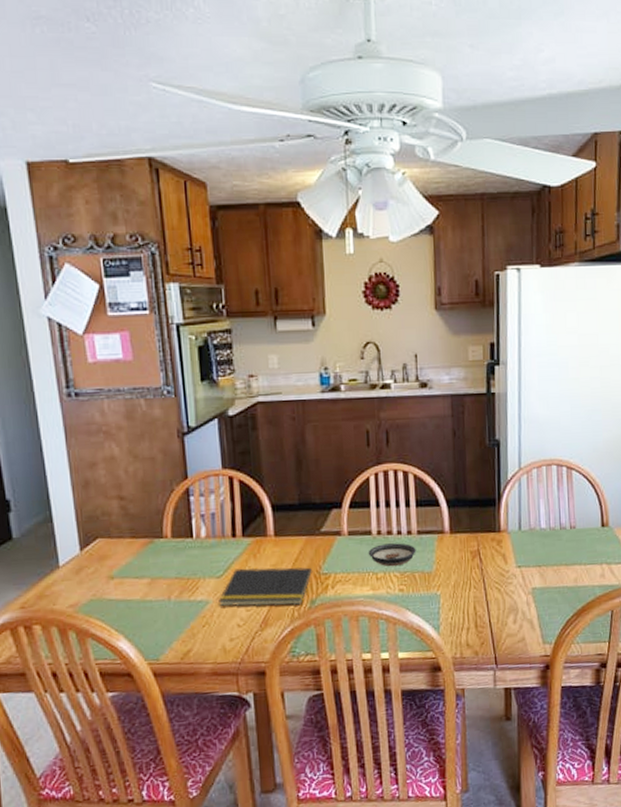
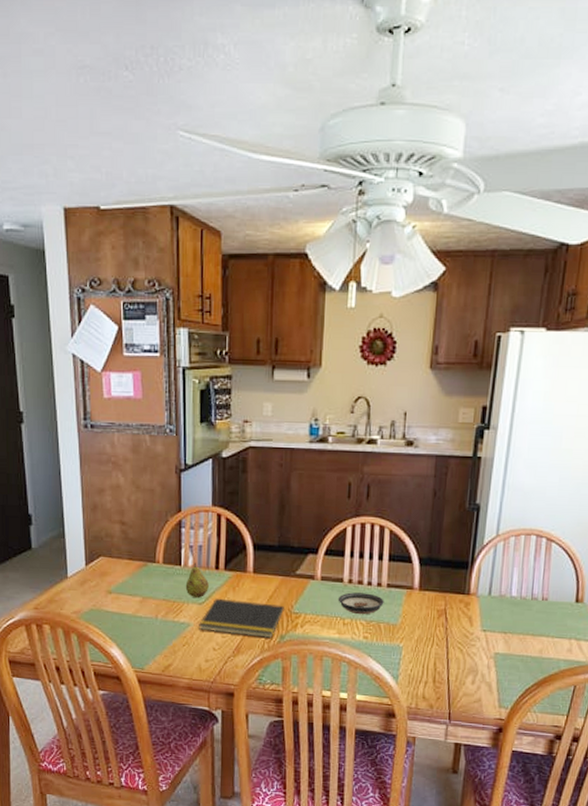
fruit: none [199,532,226,572] -> present [185,562,209,599]

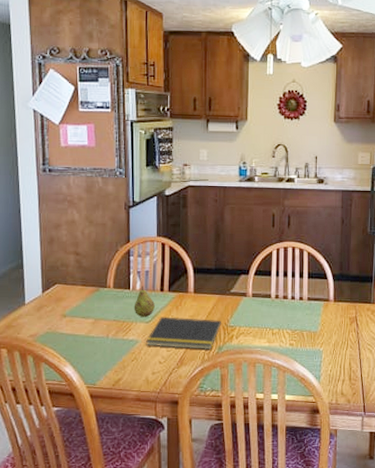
saucer: present [338,592,384,615] -> none [267,306,306,325]

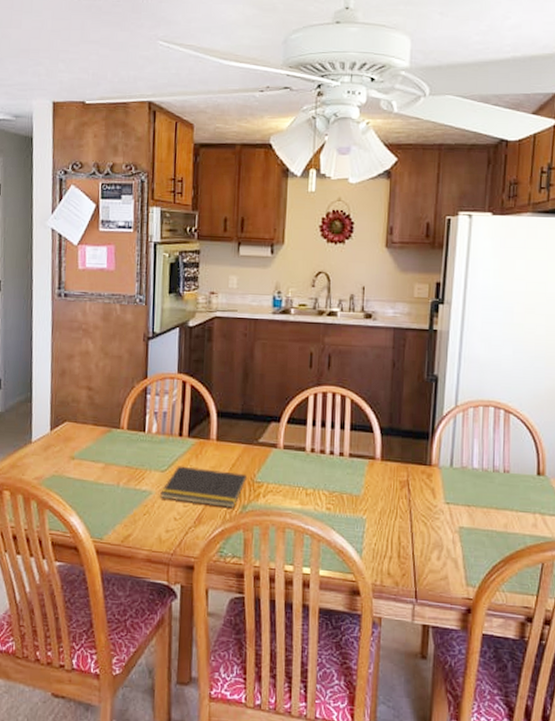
fruit: present [134,286,155,318] -> none [148,429,172,466]

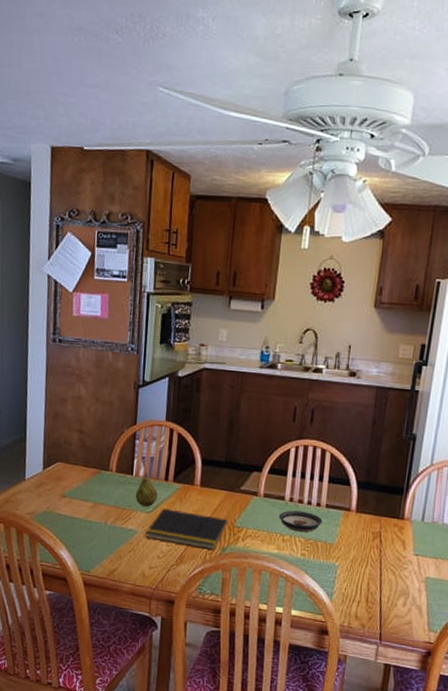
fruit: none [148,429,172,466] -> present [135,473,158,507]
saucer: none [300,462,347,485] -> present [278,510,323,533]

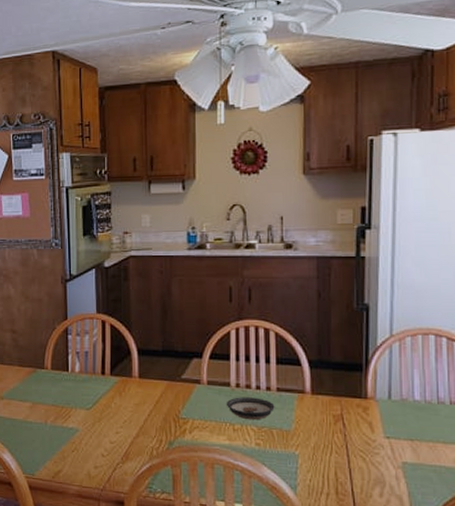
fruit: present [135,473,158,507] -> none [73,368,96,404]
notepad: present [145,508,229,549] -> none [87,403,173,444]

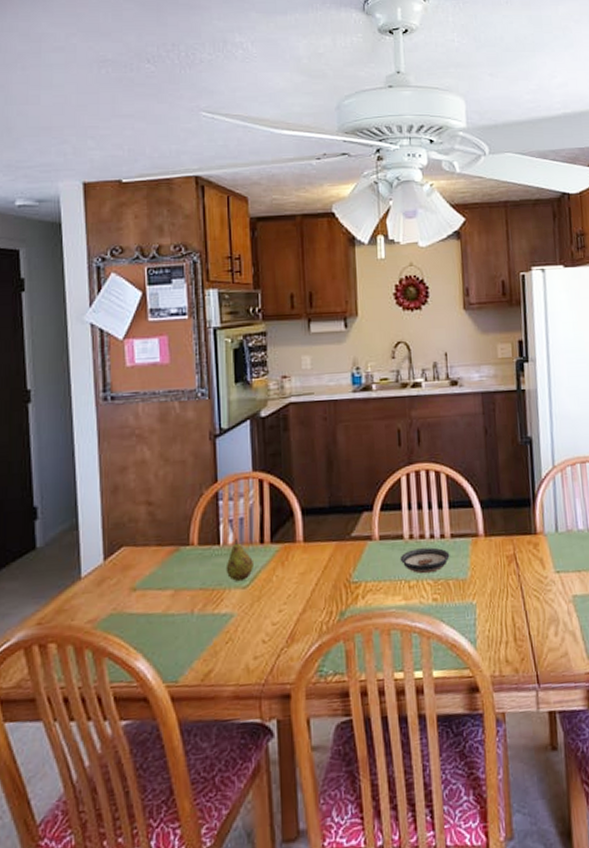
fruit: none [73,368,96,404] -> present [226,538,253,582]

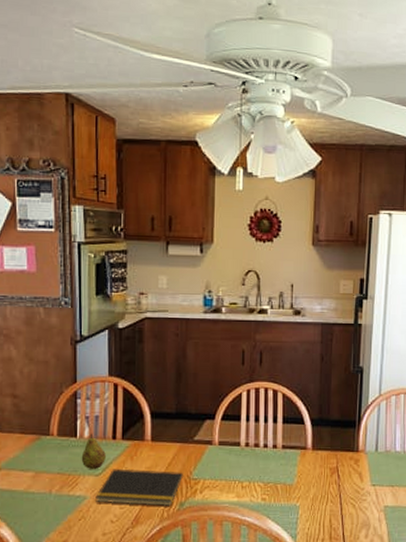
notepad: none [244,575,343,620] -> present [95,468,184,506]
saucer: present [400,547,450,574] -> none [235,455,280,477]

